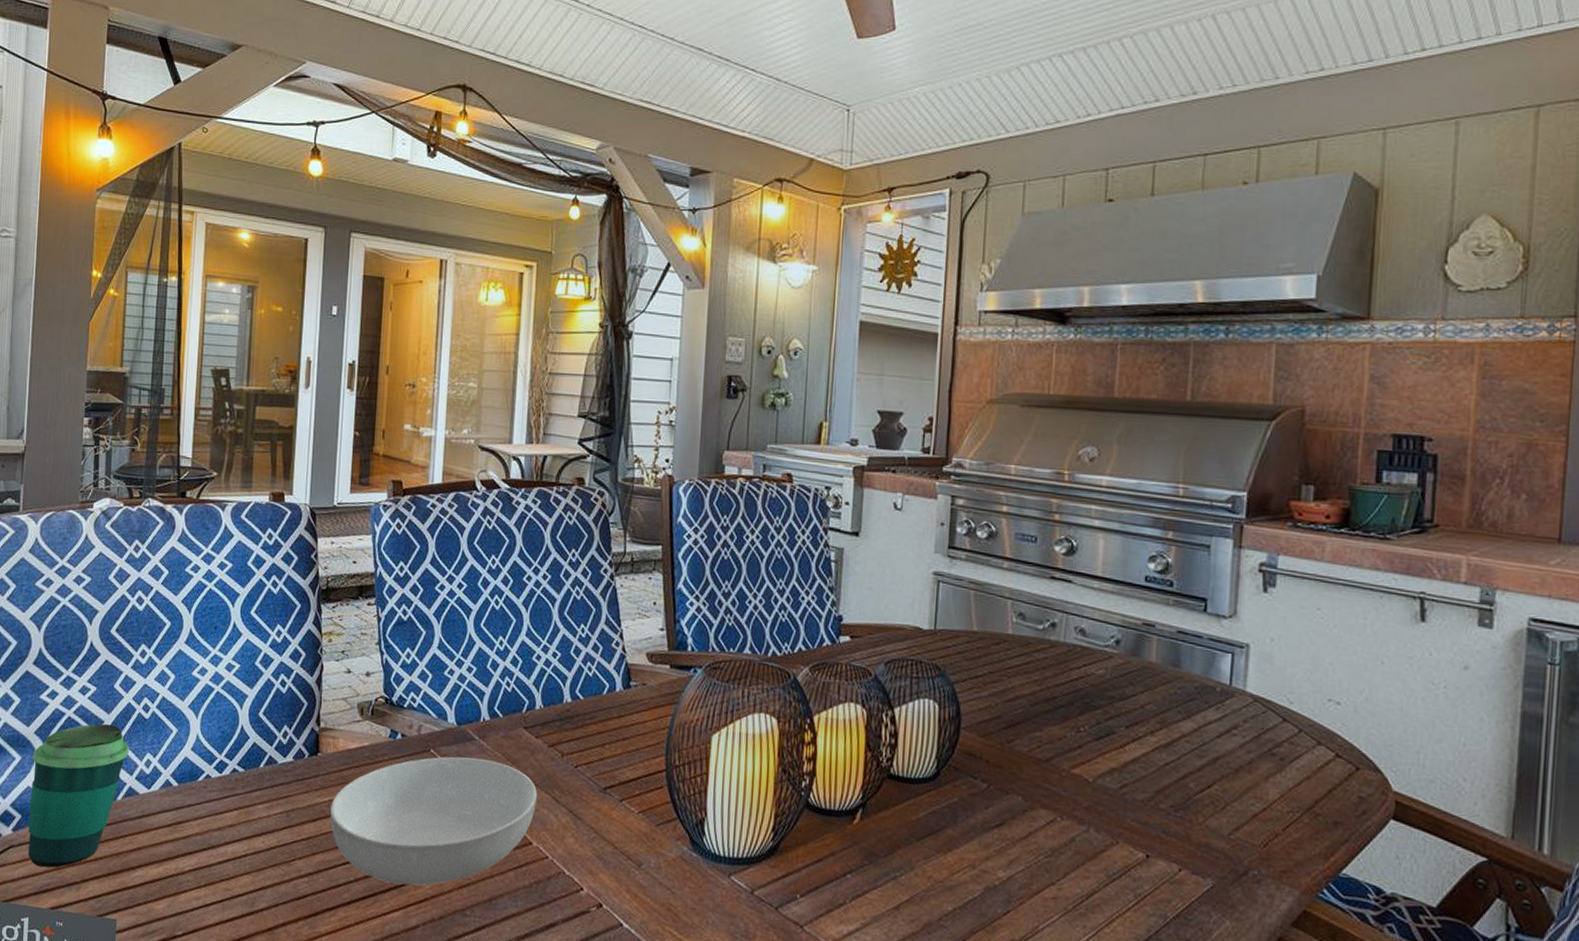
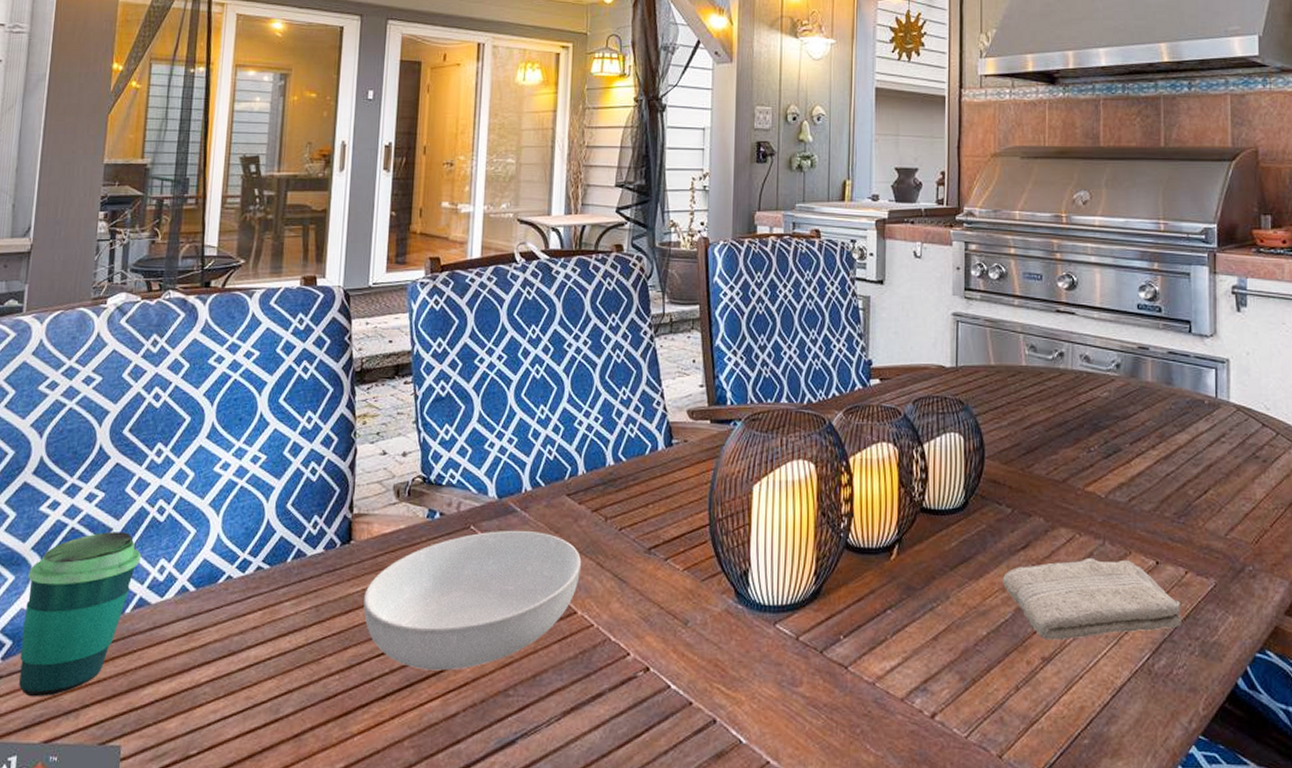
washcloth: none [972,843,1171,927] -> present [1002,557,1182,640]

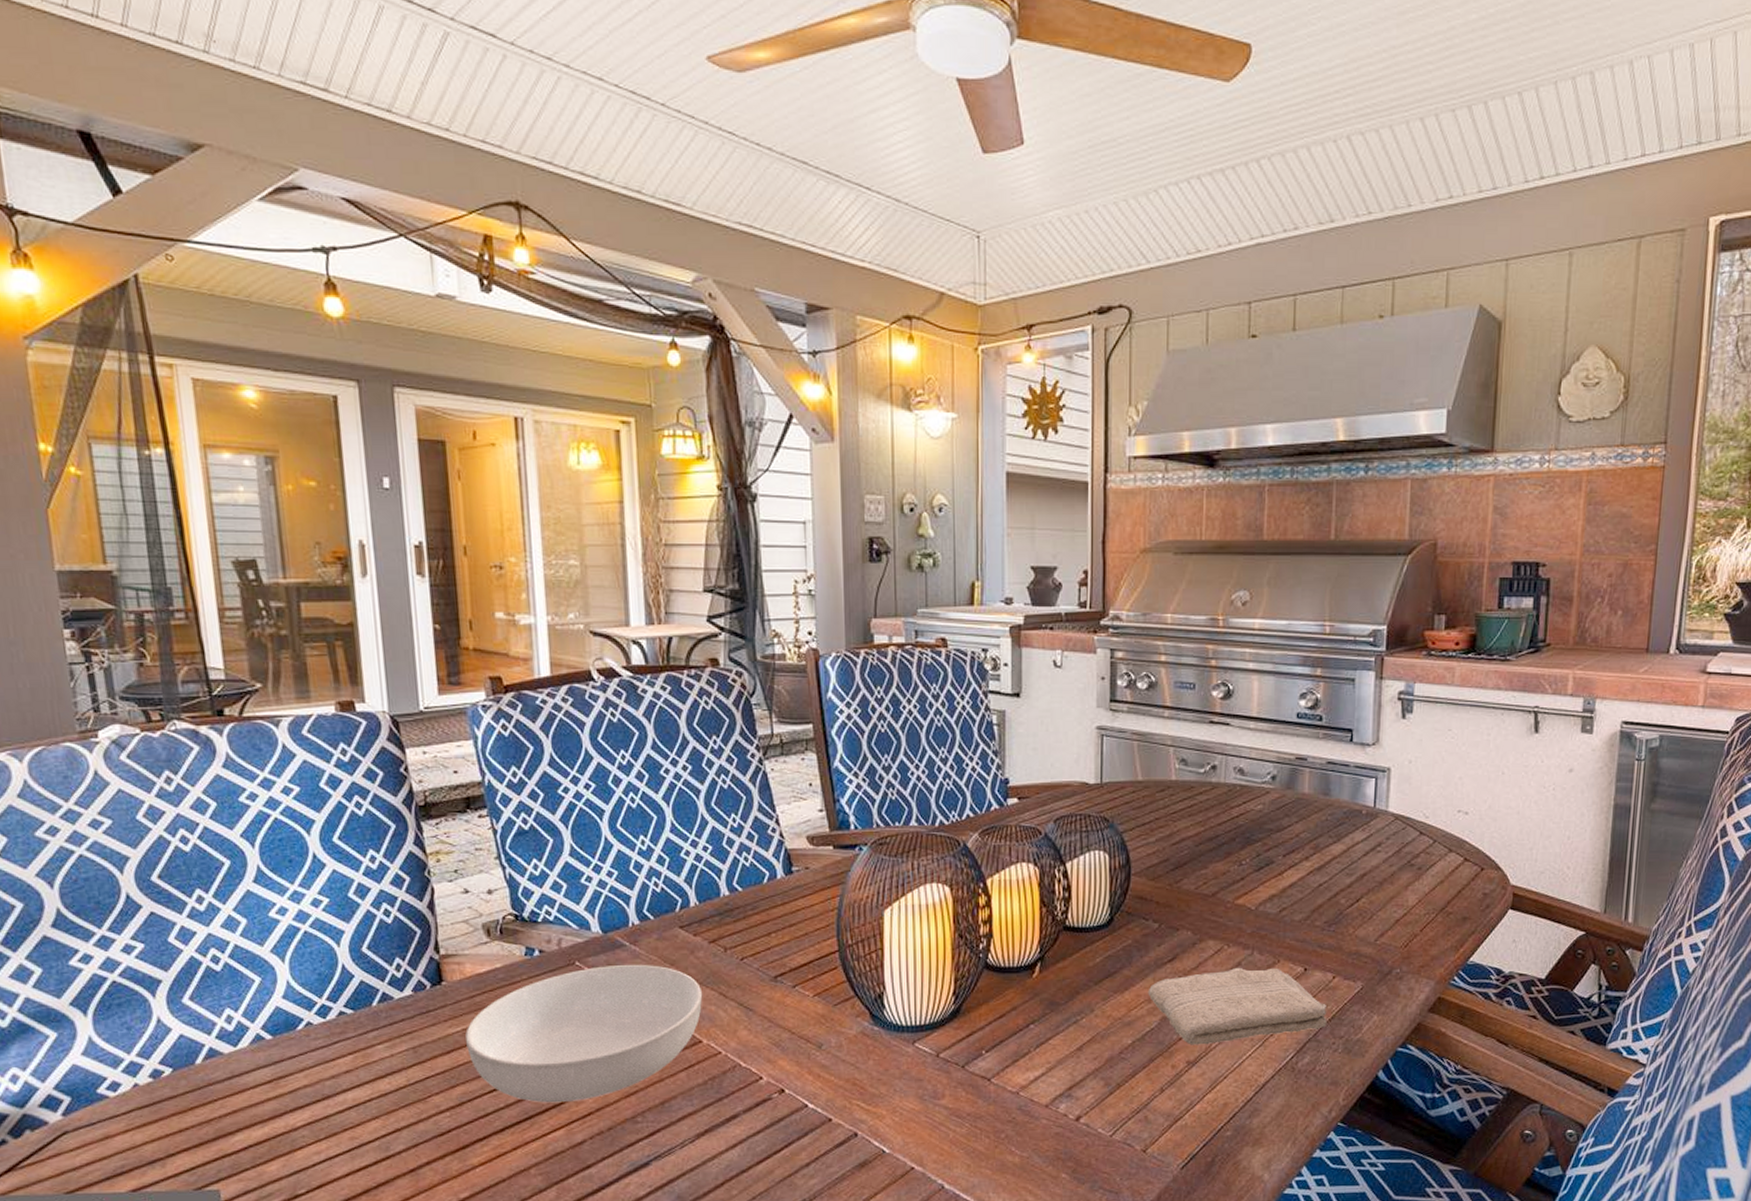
cup: present [19,532,142,697] -> none [72,983,203,1150]

